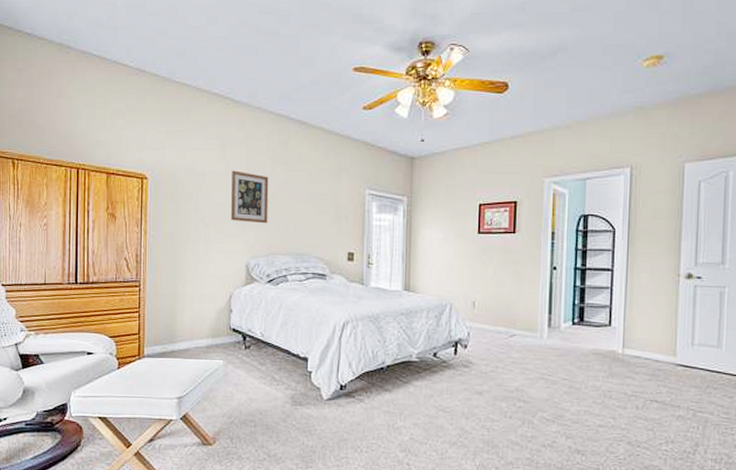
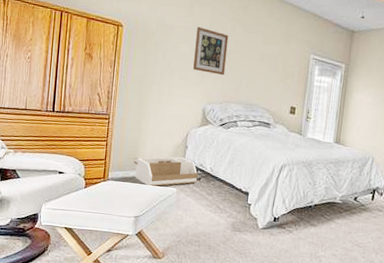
storage bin: none [171,323,247,362] -> present [133,157,198,187]

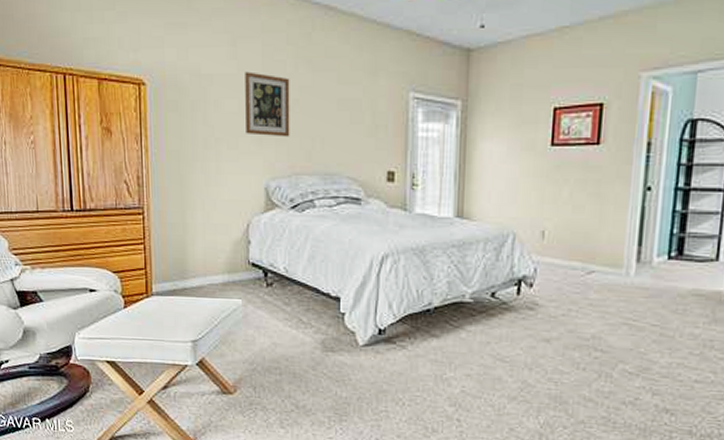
storage bin: present [133,157,198,187] -> none [181,257,269,301]

